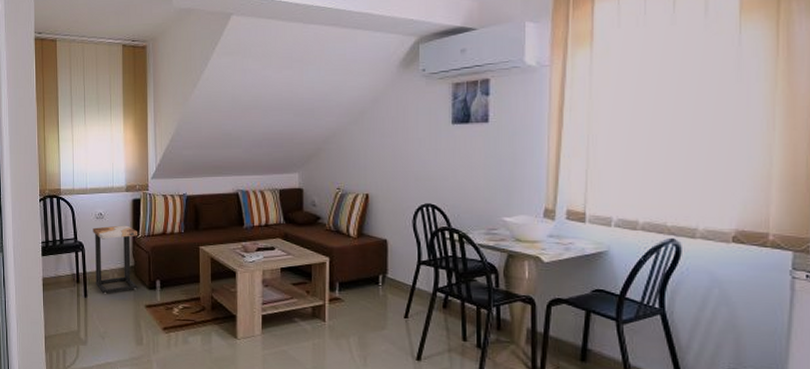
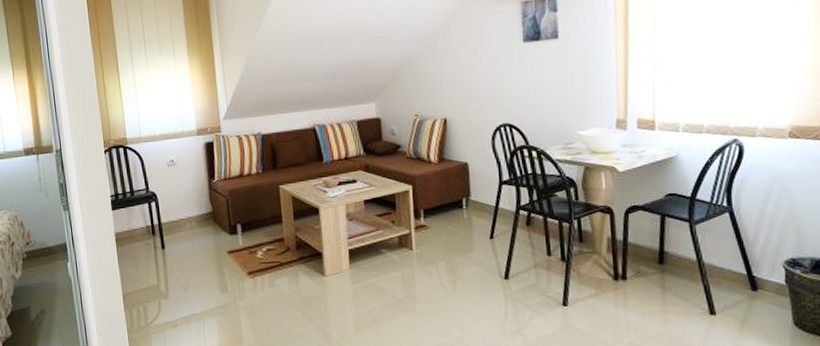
side table: present [93,225,139,294] -> none [165,170,217,244]

